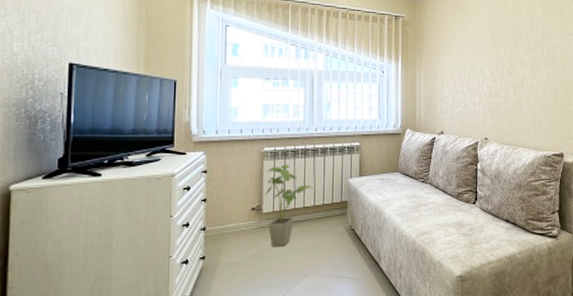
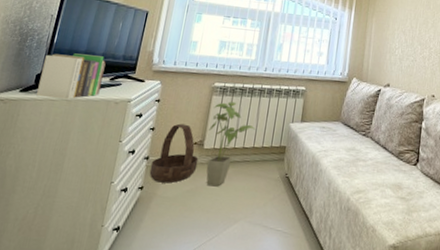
books: none [64,132,138,182] -> present [36,53,106,100]
basket: none [209,191,259,251] -> present [149,123,199,183]

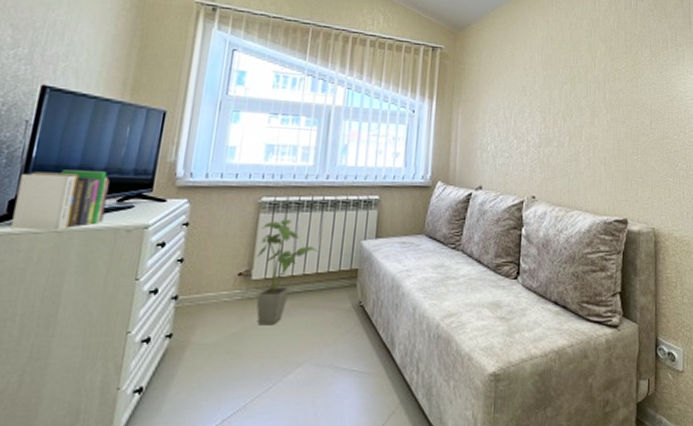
basket: present [149,123,199,183] -> none [179,251,246,327]

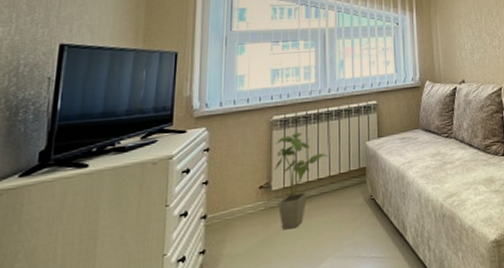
books: present [10,170,110,231] -> none [44,113,132,178]

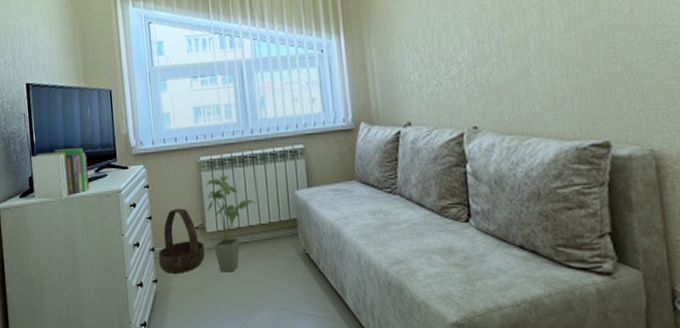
books: none [44,113,132,178] -> present [31,148,89,200]
basket: none [210,168,268,241] -> present [158,208,205,274]

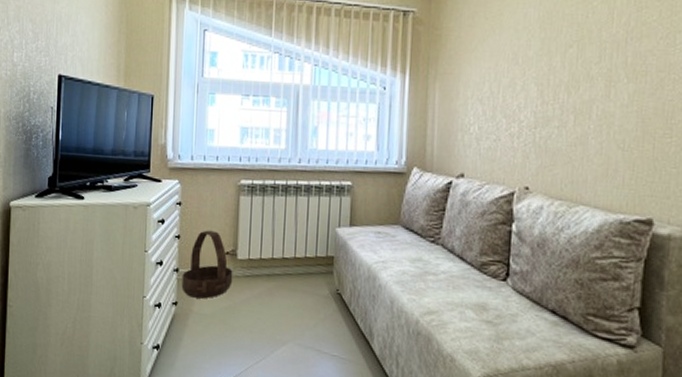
books: present [31,148,89,200] -> none [52,151,117,205]
house plant: present [206,176,258,273] -> none [240,203,295,304]

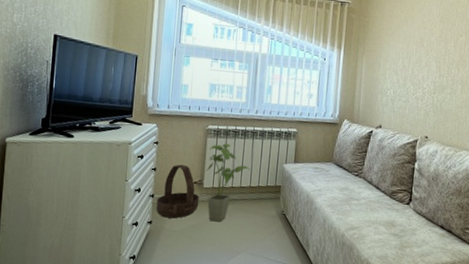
house plant: none [240,203,295,304] -> present [207,143,251,222]

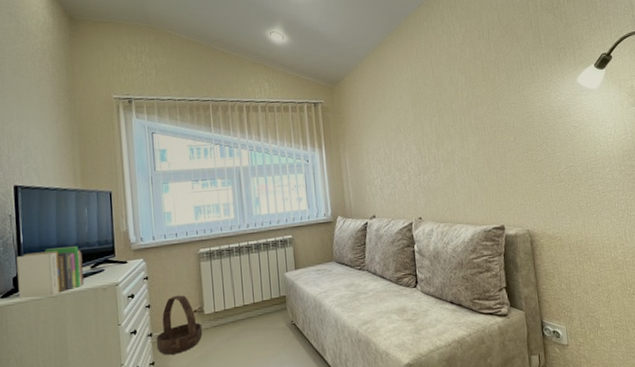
books: none [45,98,104,143] -> present [17,246,84,300]
house plant: present [207,143,251,222] -> none [205,264,252,348]

